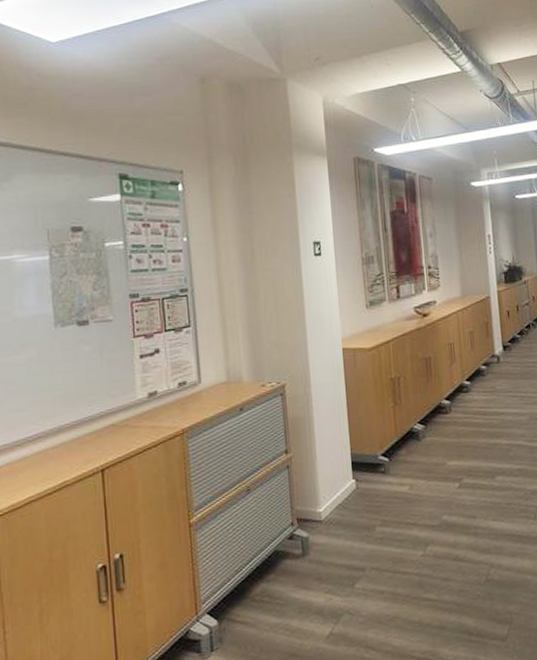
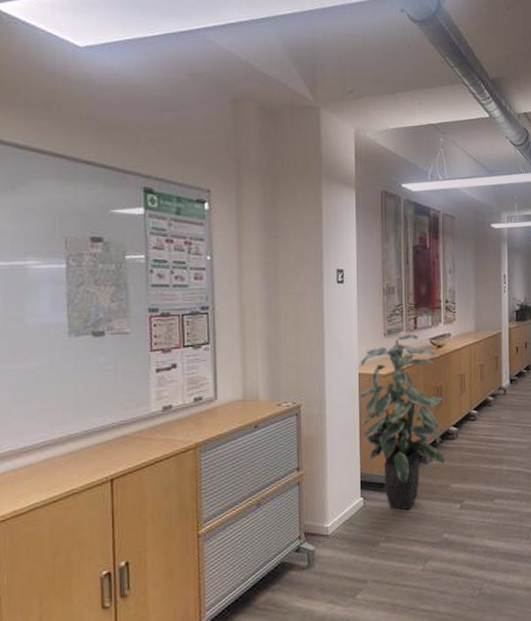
indoor plant: none [344,303,440,492] -> present [360,333,445,511]

